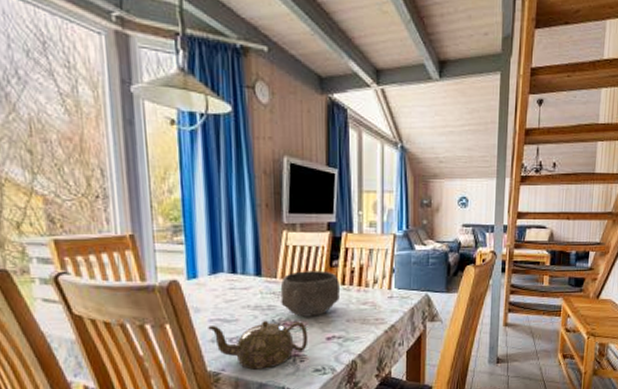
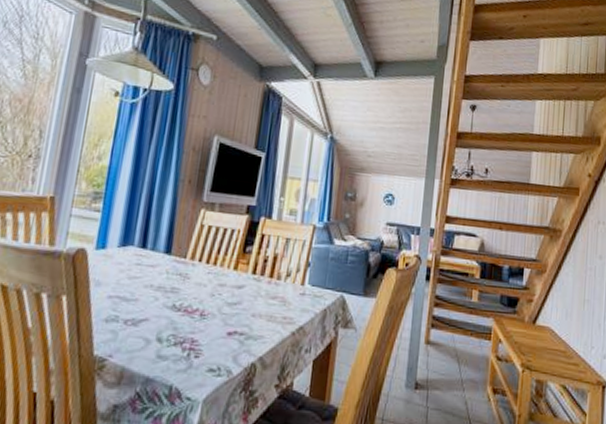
teapot: present [208,320,308,370] -> none [105,303,209,361]
bowl: present [280,271,340,317] -> none [185,253,251,306]

